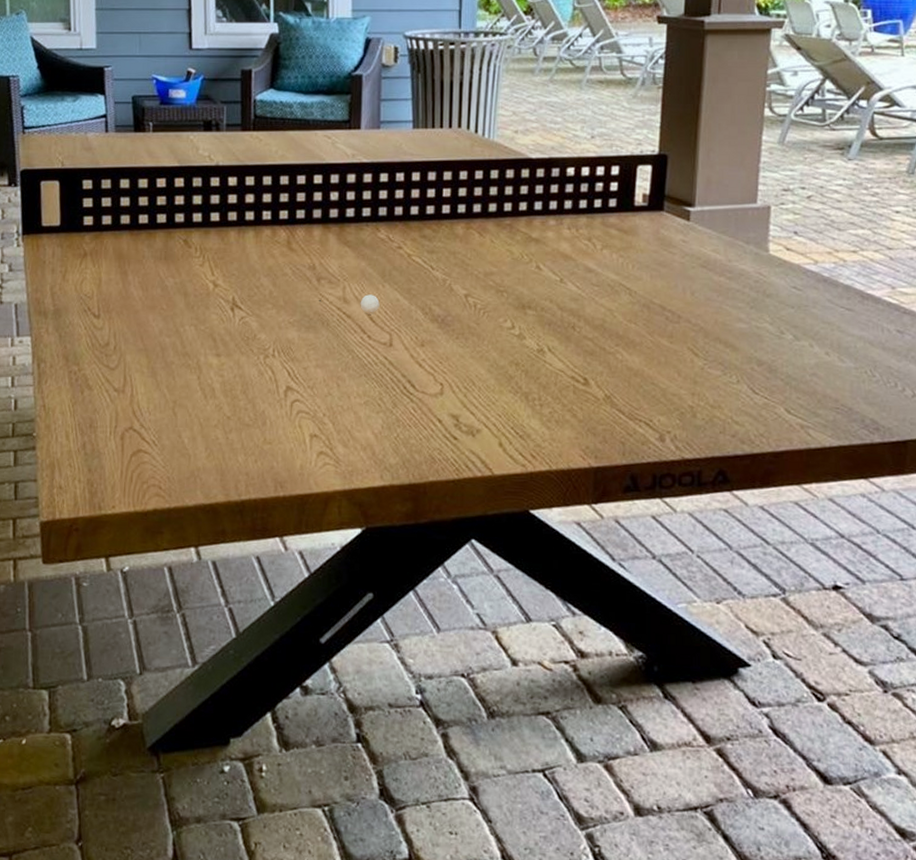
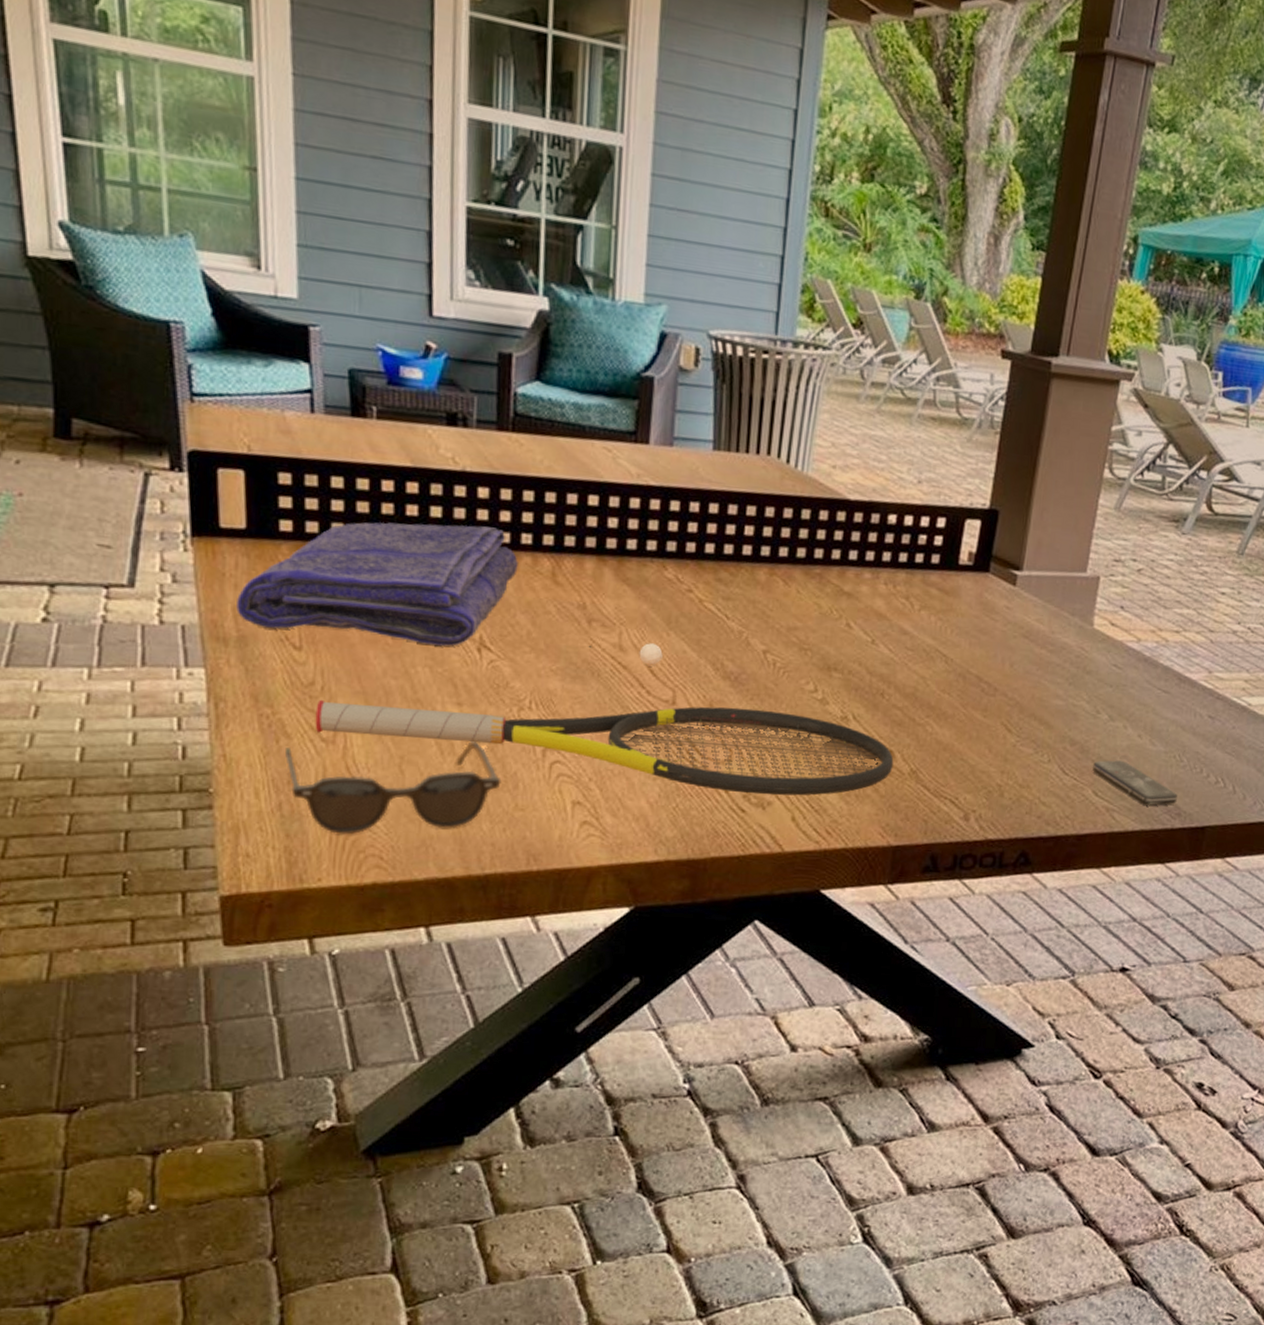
towel: none [53,208,261,308] -> present [236,522,518,646]
sunglasses: none [87,386,253,468] -> present [284,741,502,834]
tennis racket: none [109,346,589,424] -> present [315,699,894,796]
mobile phone: none [783,378,875,421] -> present [1093,760,1178,806]

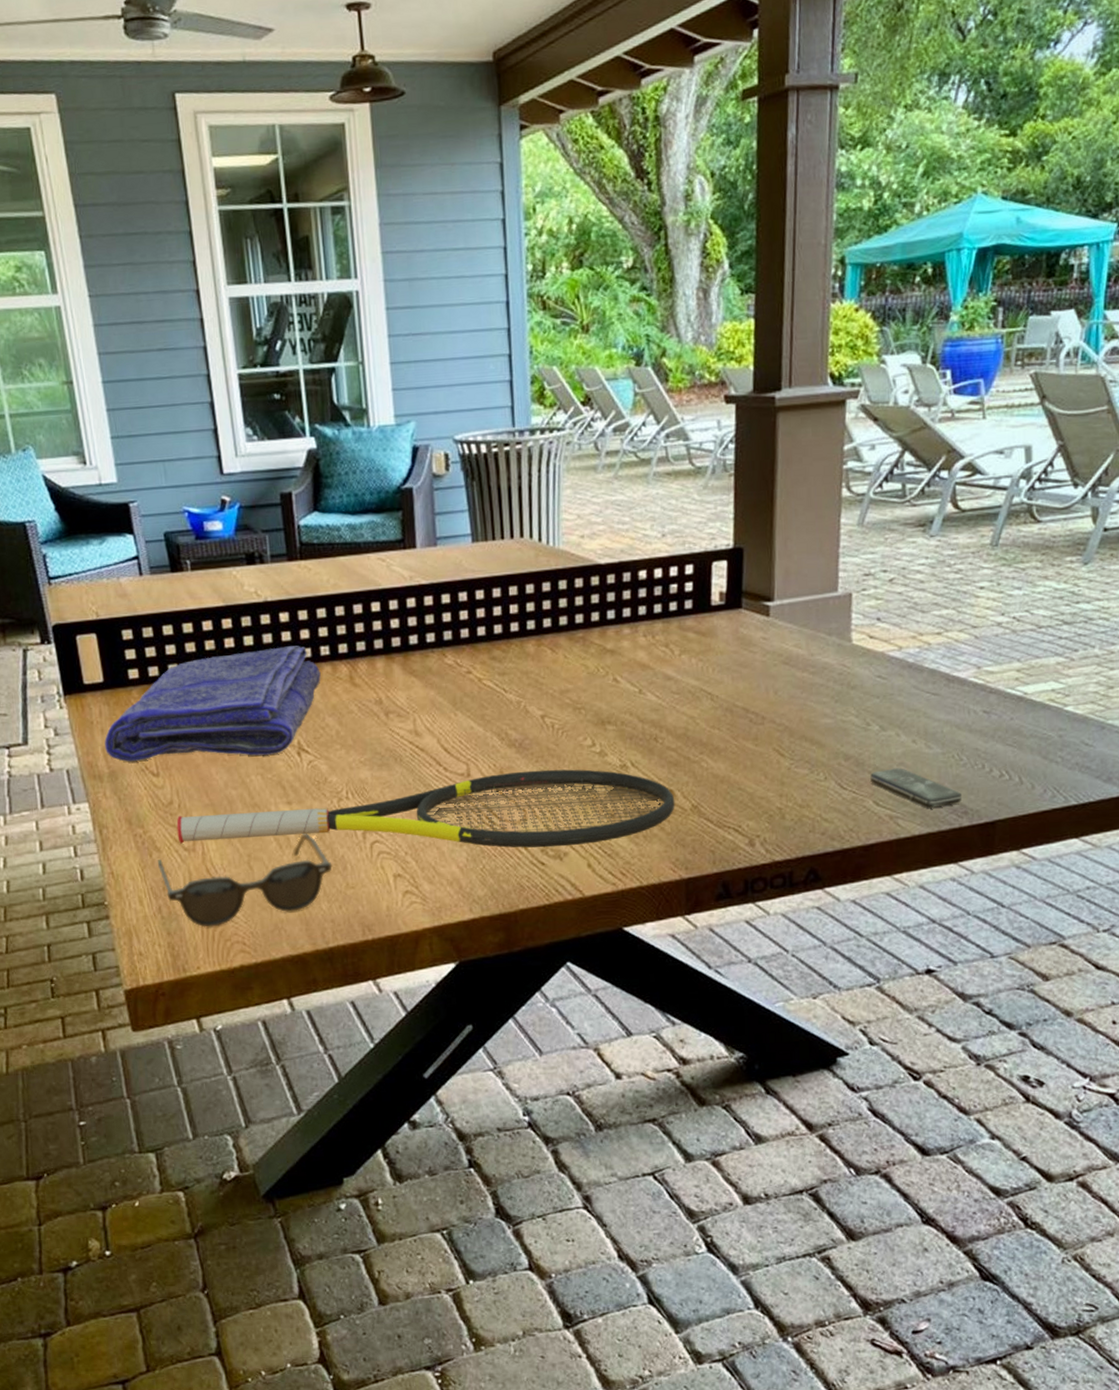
ball: present [588,643,663,667] -> none [389,724,454,746]

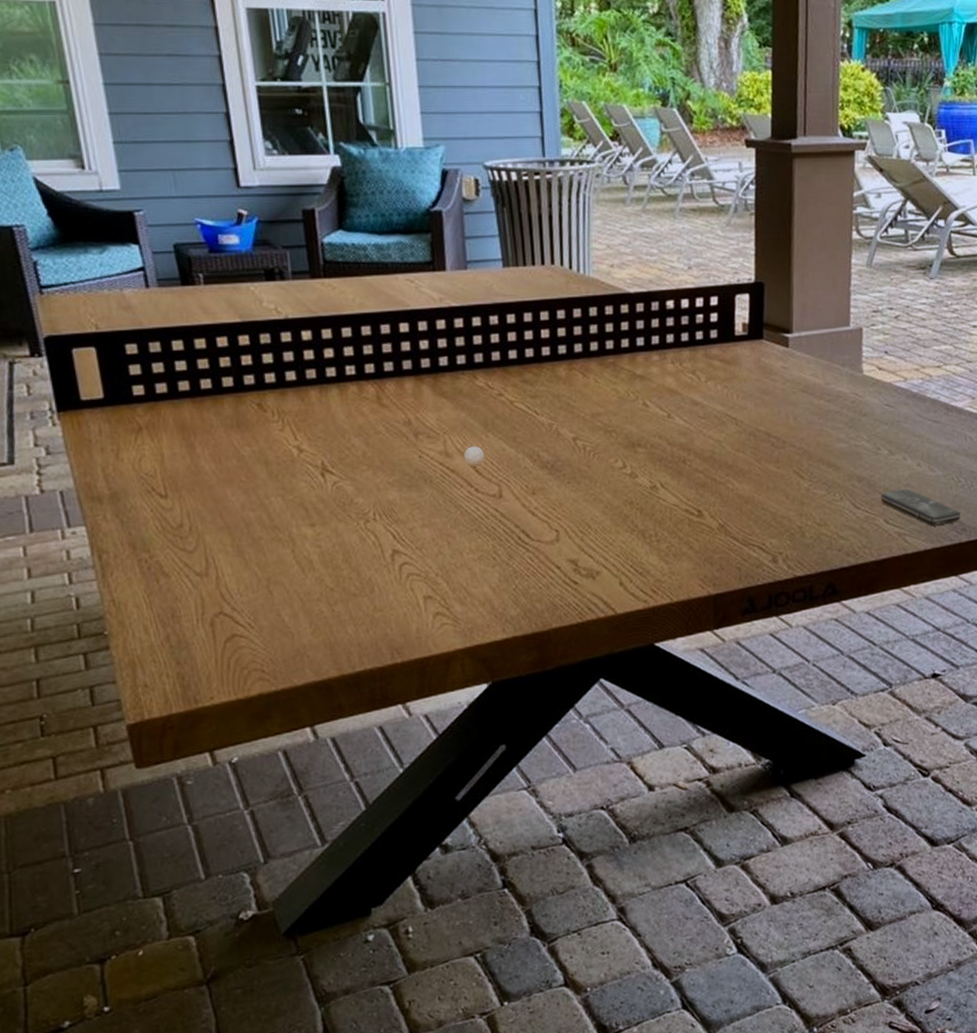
towel: present [104,645,321,762] -> none [105,364,347,483]
sunglasses: present [157,833,332,928] -> none [165,556,359,656]
tennis racket: present [176,769,675,848] -> none [187,490,703,569]
ball: none [389,724,454,746] -> present [418,446,485,467]

